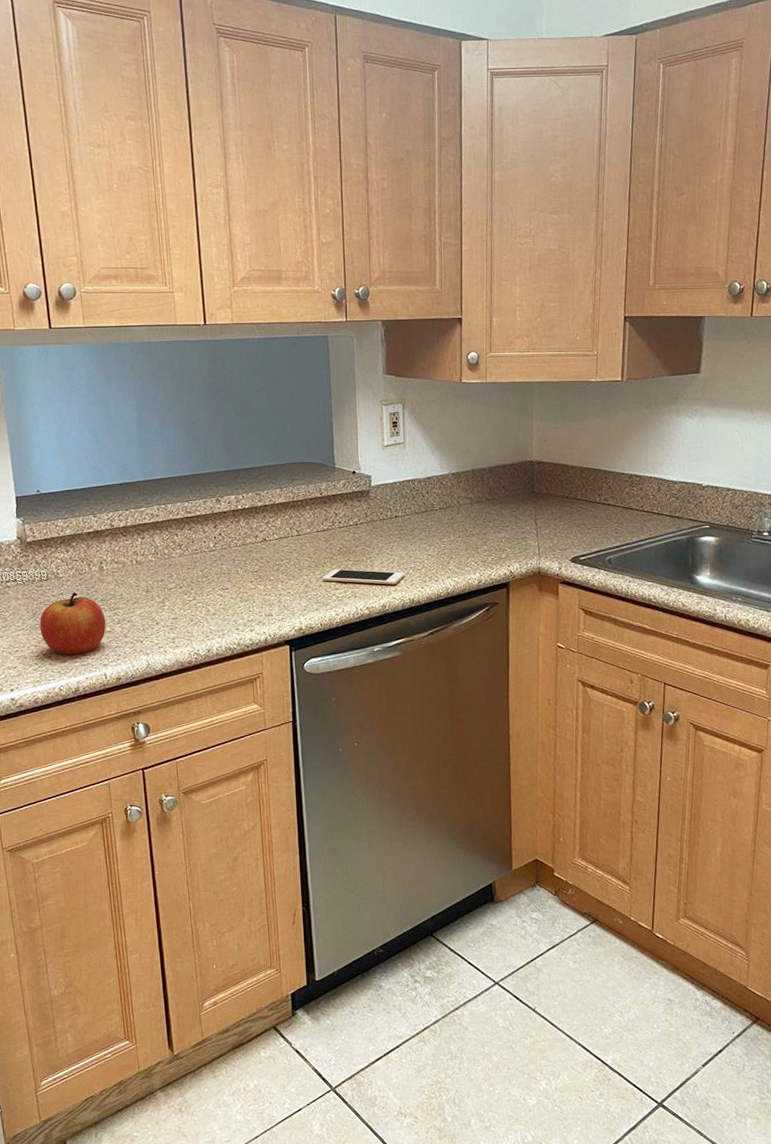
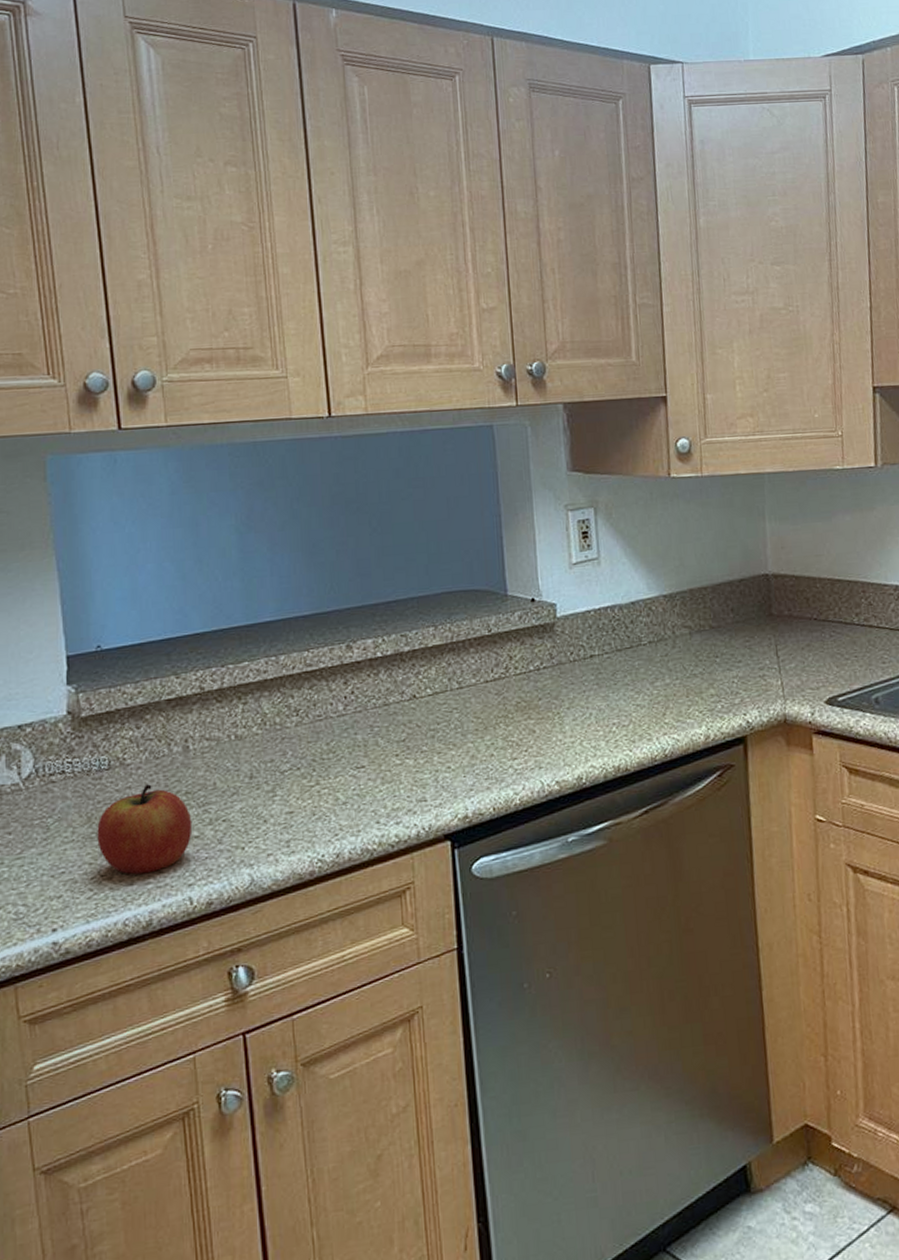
cell phone: present [323,569,405,585] -> none [495,730,607,749]

